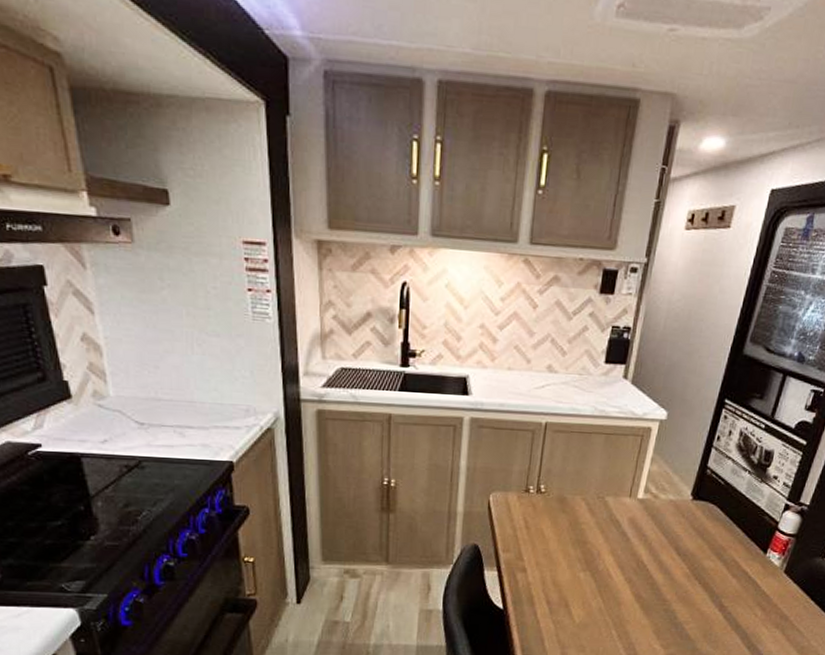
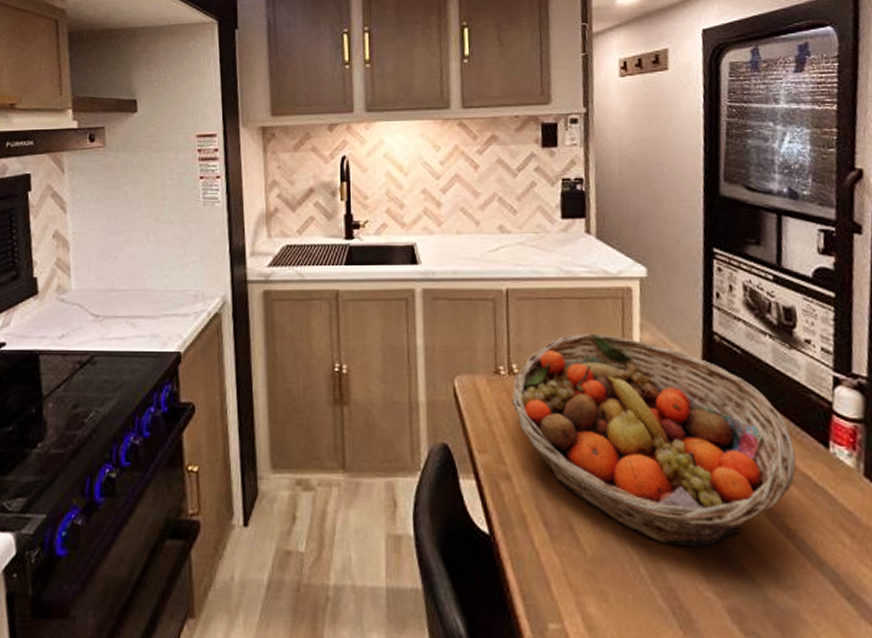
fruit basket: none [535,462,743,617] -> present [511,333,797,547]

